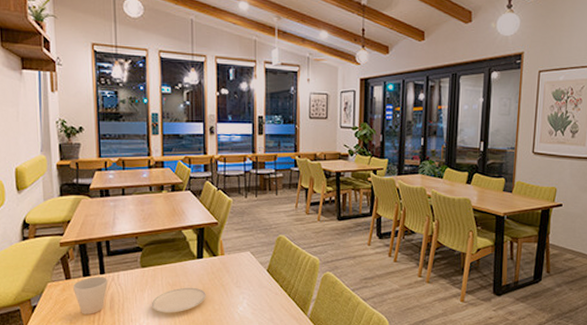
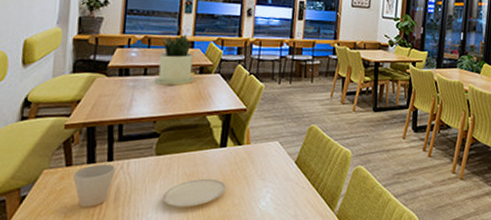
planter: none [133,155,167,203] -> present [155,34,194,86]

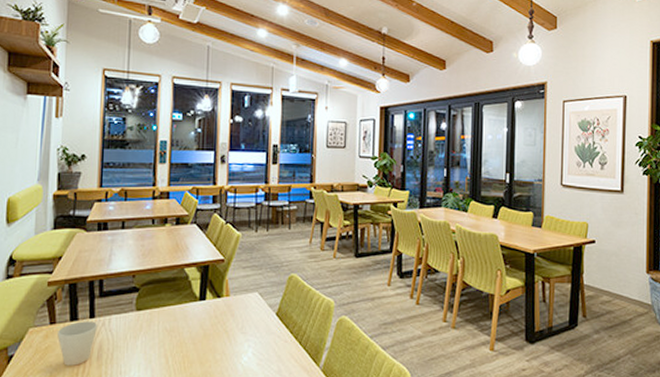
planter: present [155,34,194,86] -> none [133,185,171,238]
plate: present [162,178,226,207] -> none [144,333,207,364]

